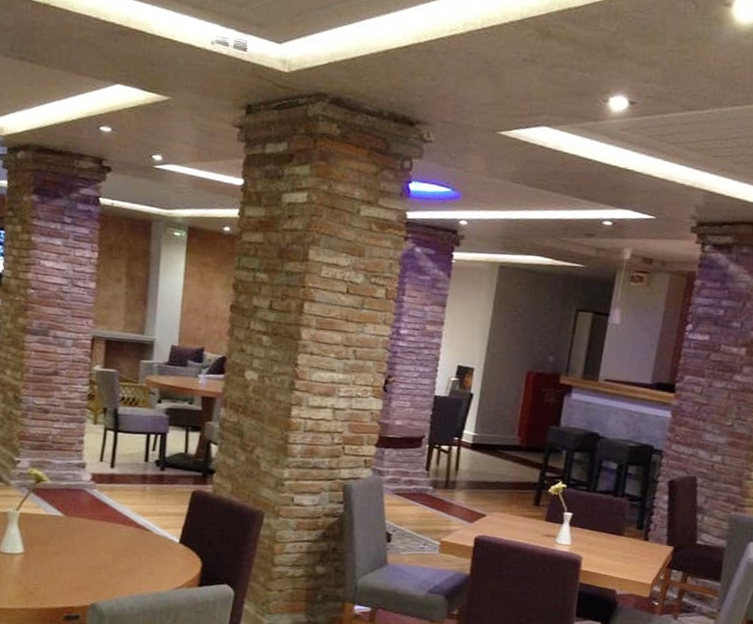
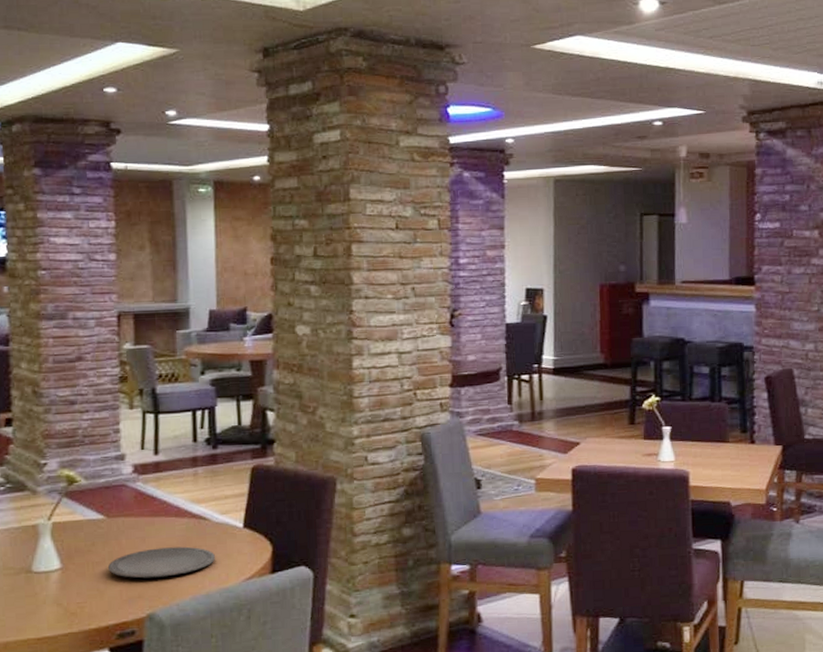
plate: none [62,548,153,575] -> present [107,546,215,579]

